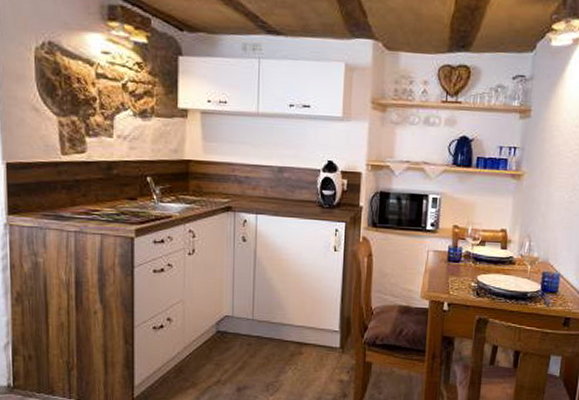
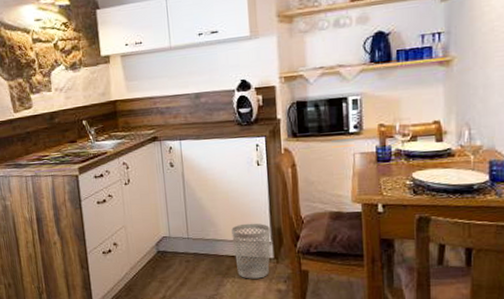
wastebasket: none [300,309,339,368] -> present [231,223,271,279]

